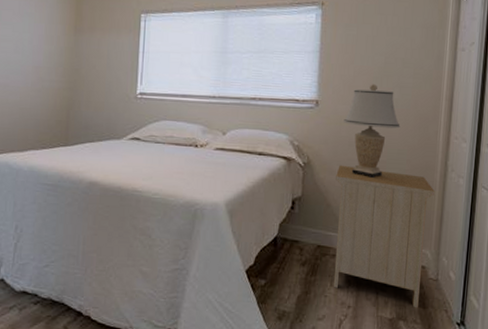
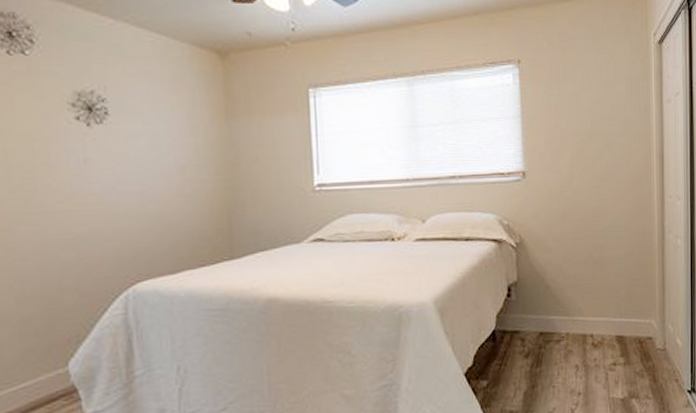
nightstand: present [333,165,435,308] -> none [552,240,654,383]
table lamp: present [343,84,400,179] -> none [554,147,614,251]

